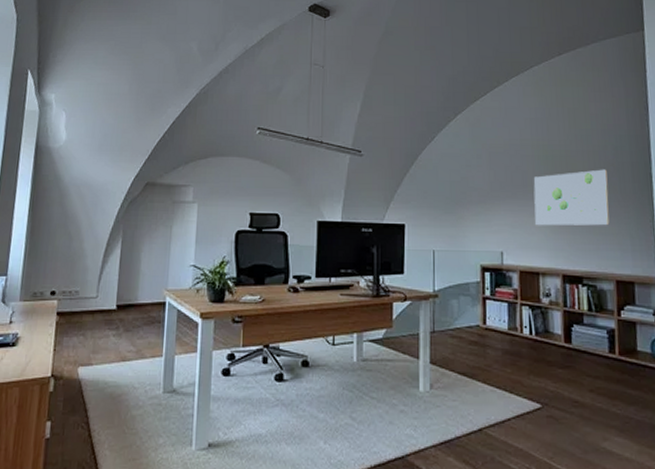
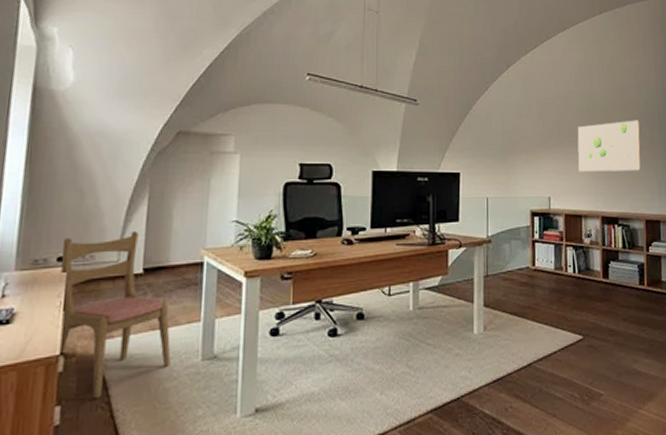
dining chair: none [51,272,138,419] -> present [59,232,171,399]

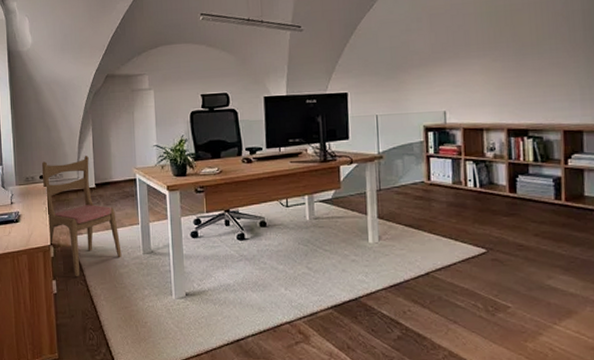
wall art: present [577,120,641,172] -> none [476,20,557,84]

